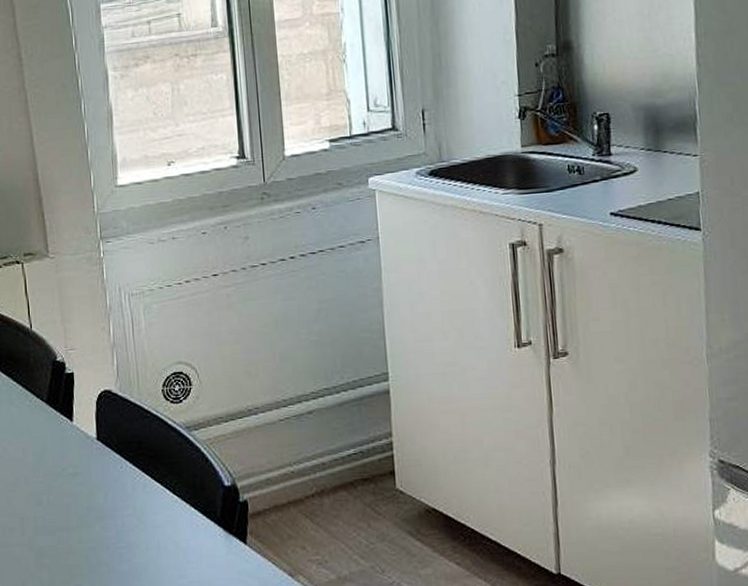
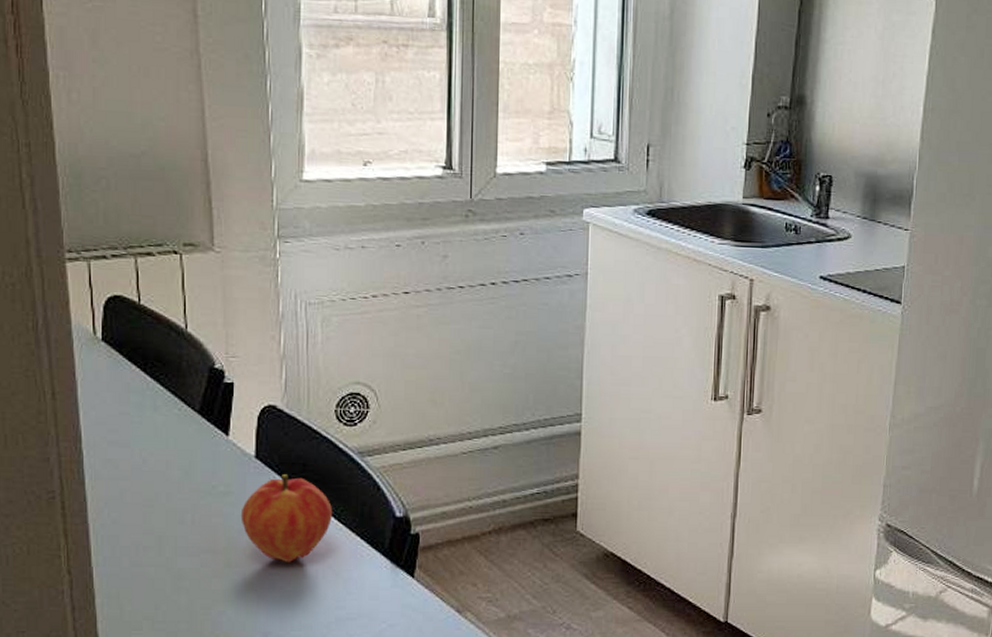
fruit: none [88,453,168,537] -> present [240,474,333,563]

